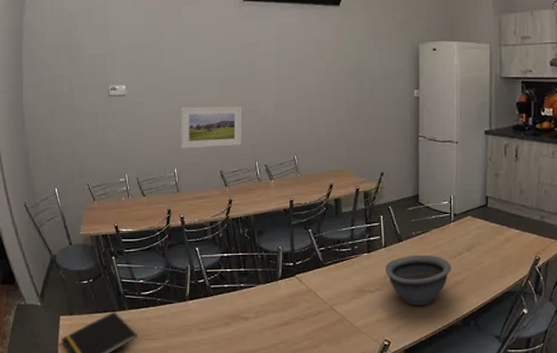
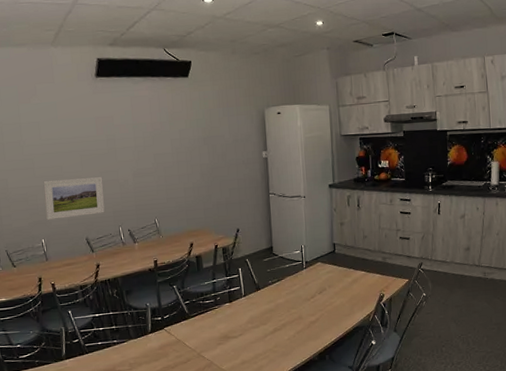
bowl: present [384,254,451,305] -> none [246,299,306,346]

